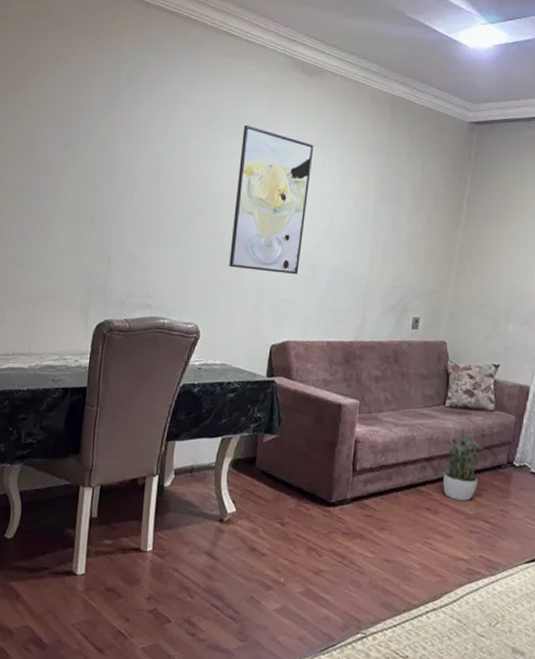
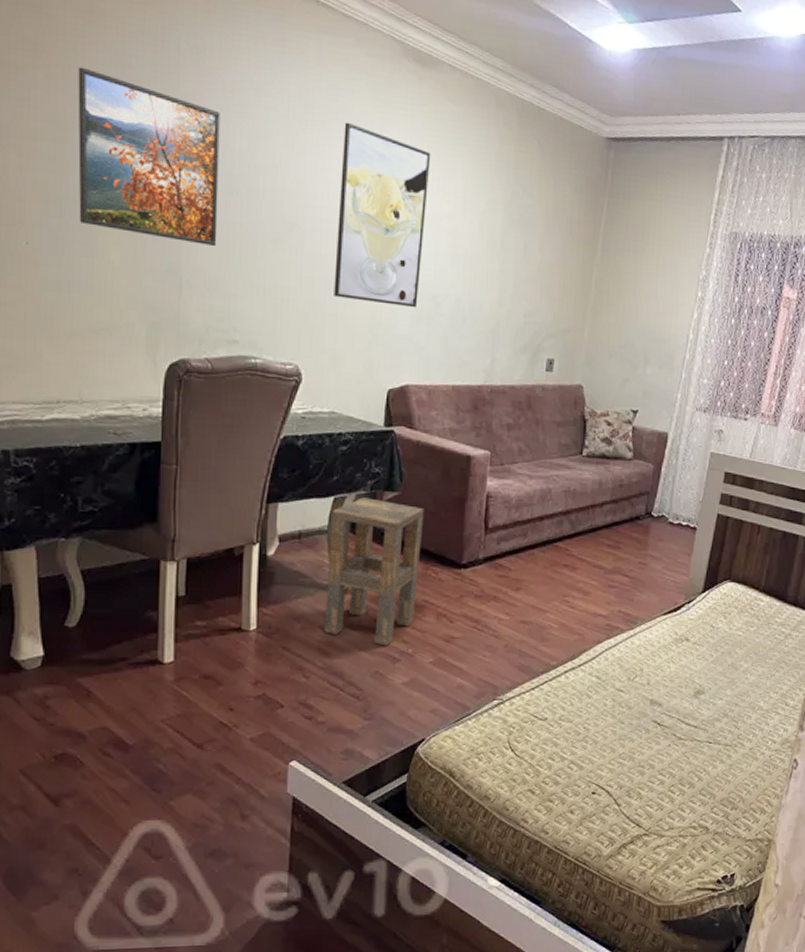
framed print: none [39,98,148,229] -> present [78,67,220,246]
side table: none [208,438,299,574] -> present [324,497,424,646]
potted plant: present [443,436,484,501] -> none [581,487,622,555]

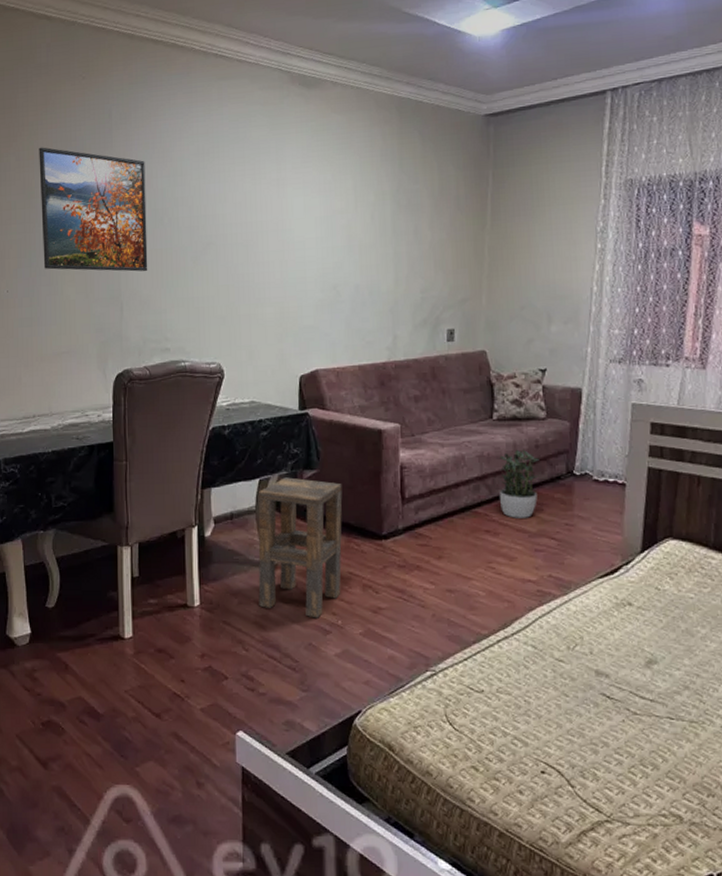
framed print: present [334,122,431,308] -> none [245,148,322,300]
potted plant: none [581,487,622,555] -> present [496,449,539,518]

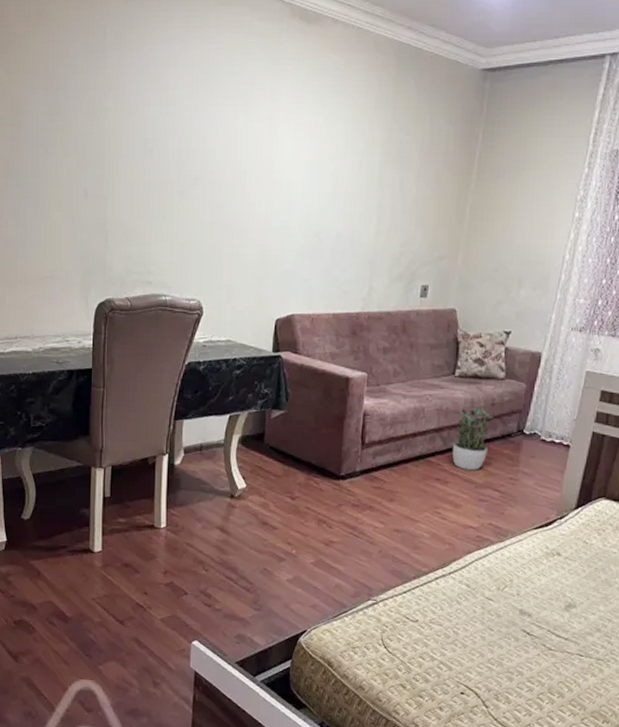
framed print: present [39,147,148,272] -> none [29,61,138,201]
side table: present [258,477,343,618] -> none [221,415,307,547]

